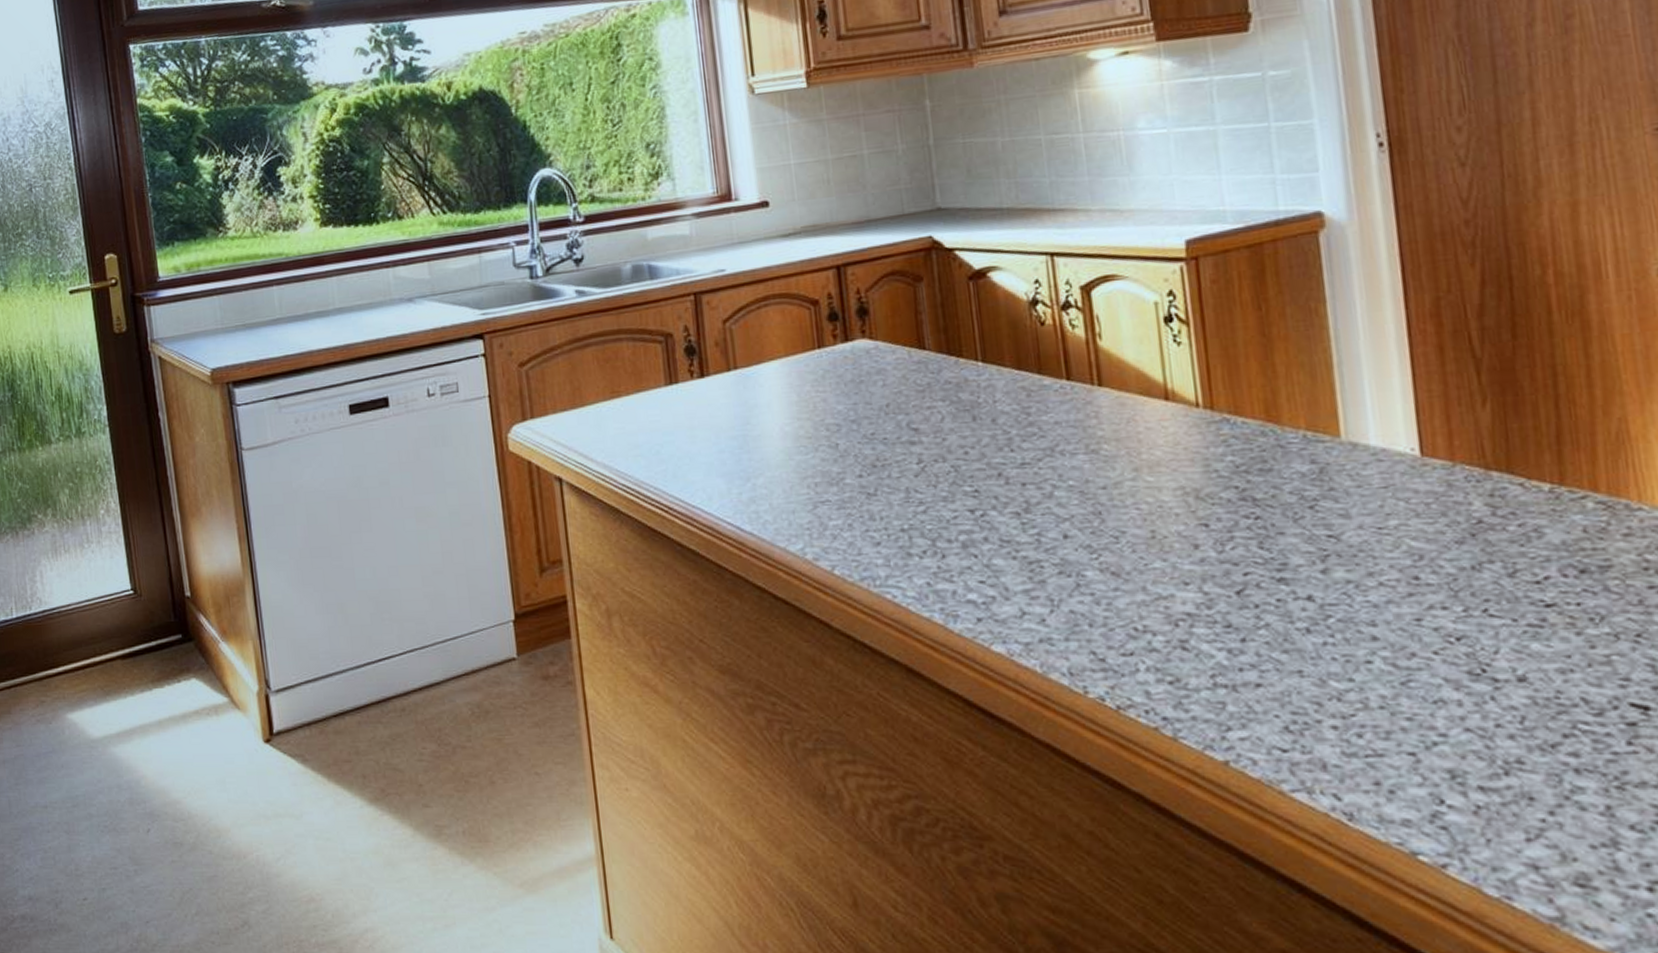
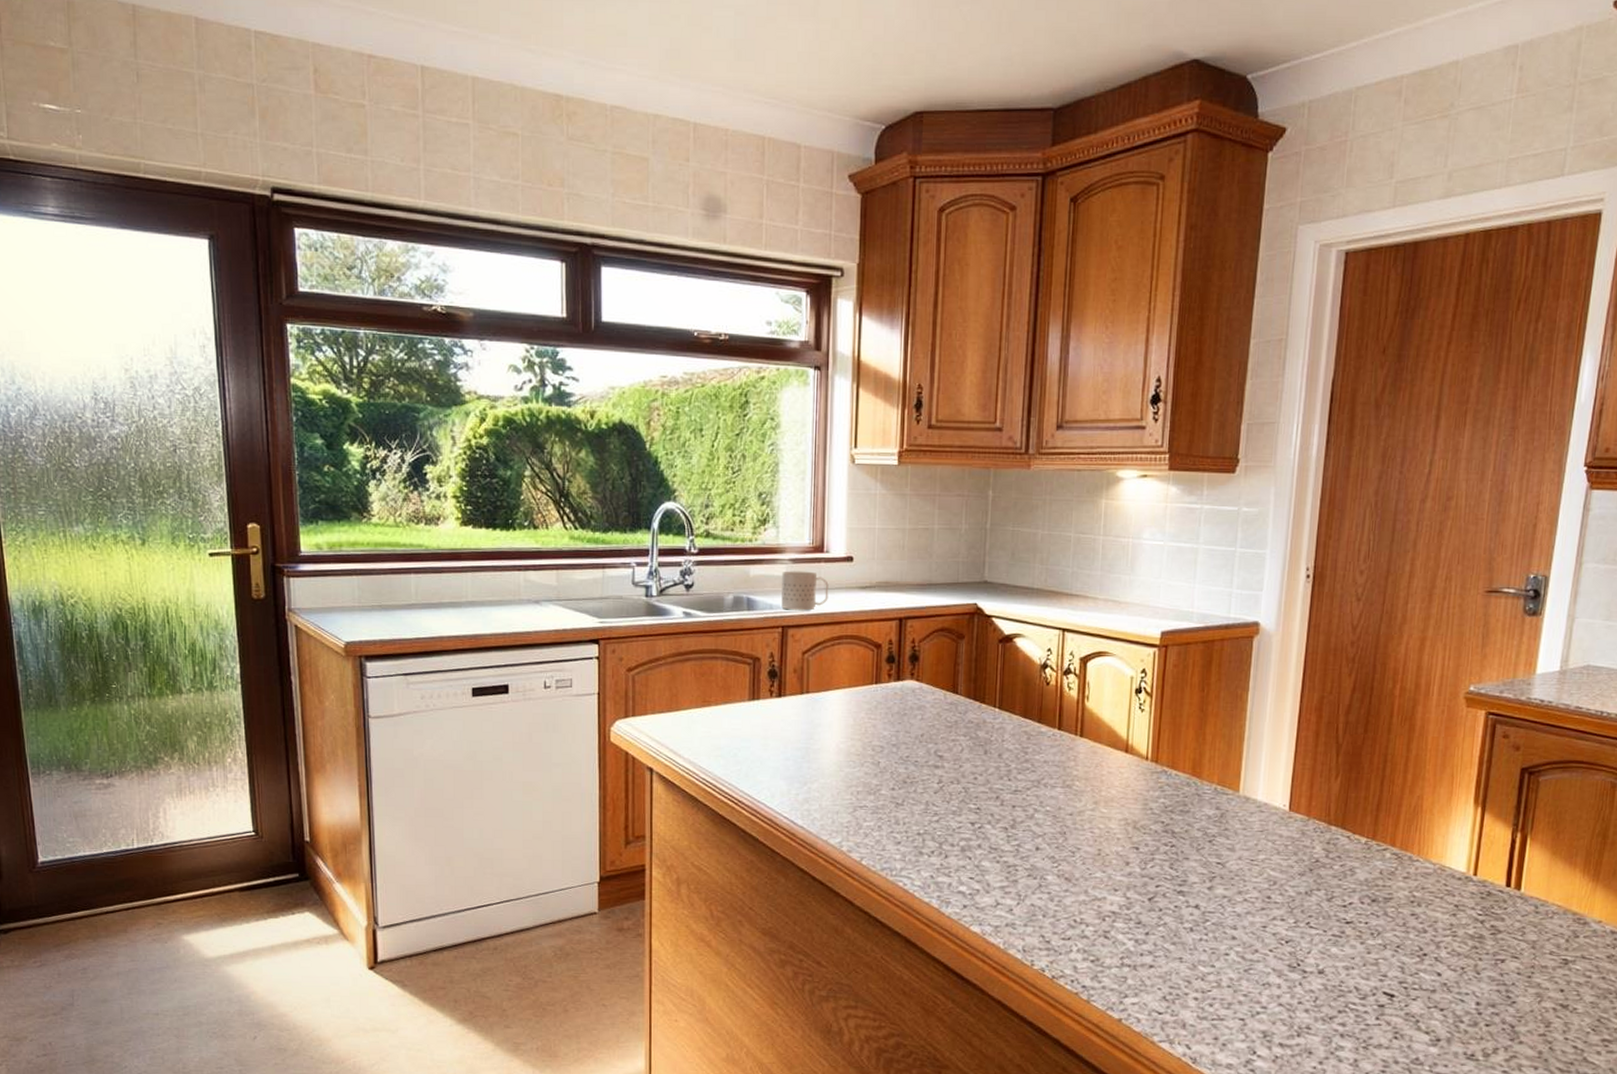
mug: none [685,224,745,273] -> present [781,571,829,611]

